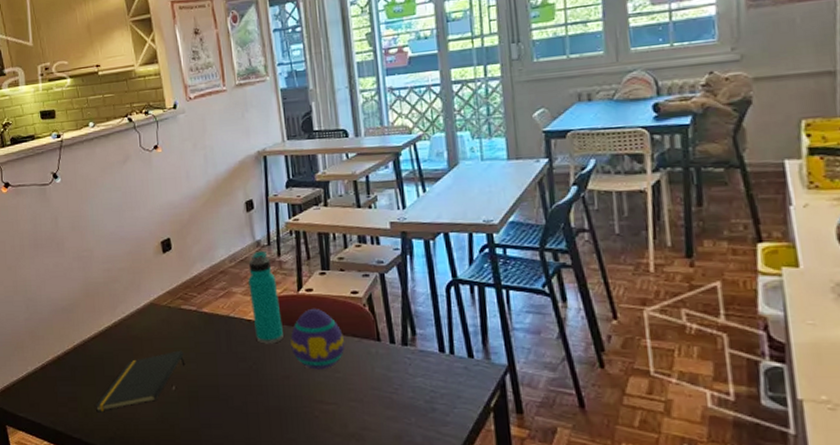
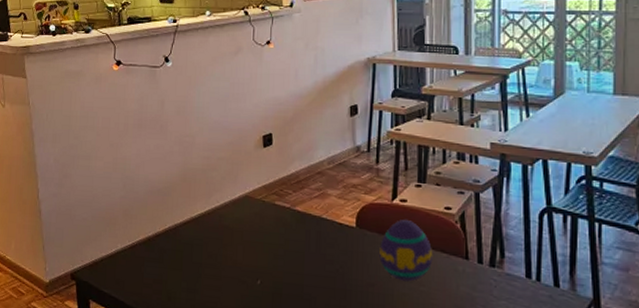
notepad: present [95,350,186,412] -> none [179,245,273,298]
water bottle: present [248,250,284,344] -> none [344,156,373,250]

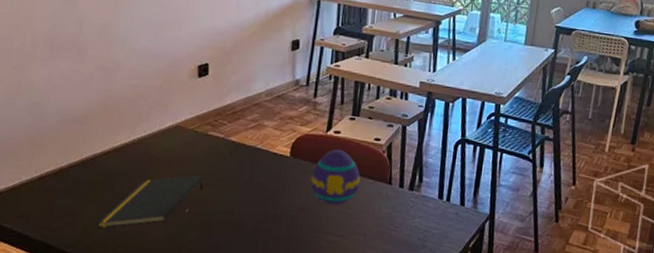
notepad: none [179,245,273,298] -> present [96,174,204,229]

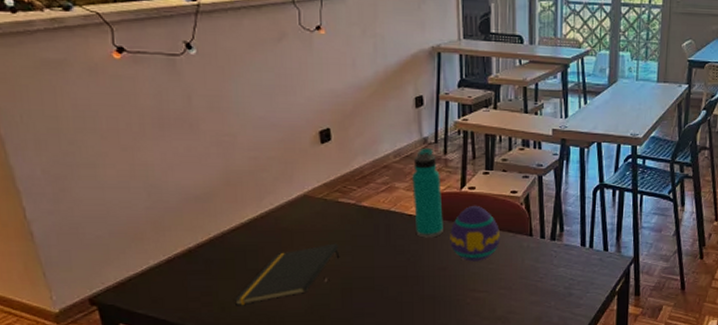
water bottle: none [279,89,308,178] -> present [412,147,443,238]

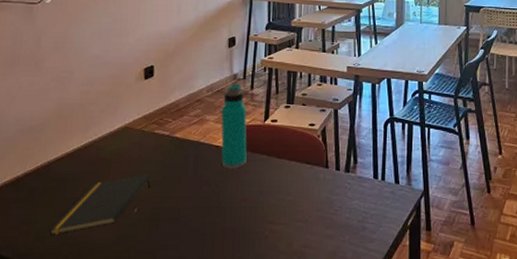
decorative egg: present [450,206,501,262] -> none [252,138,299,193]

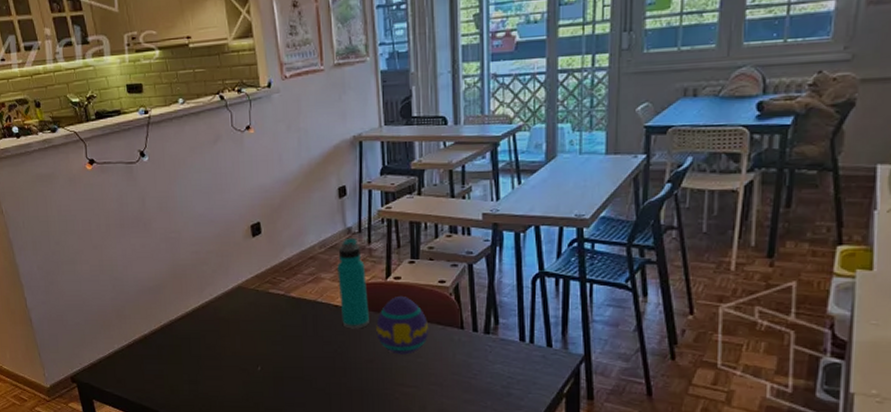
notepad: present [49,173,151,236] -> none [181,333,272,390]
decorative egg: none [252,138,299,193] -> present [376,297,429,355]

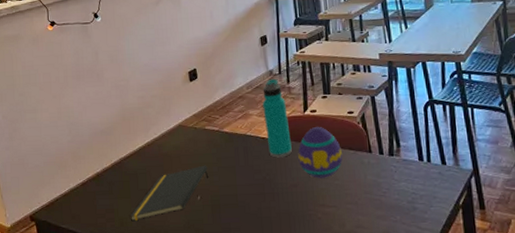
notepad: none [181,333,272,390] -> present [130,165,209,222]

